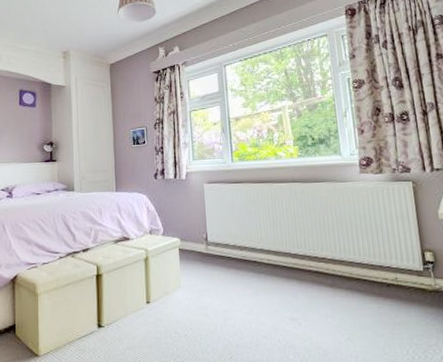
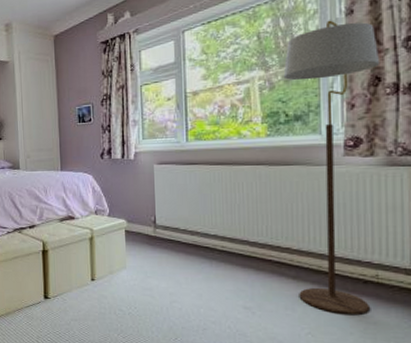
floor lamp: none [307,62,394,317] -> present [283,20,381,314]

